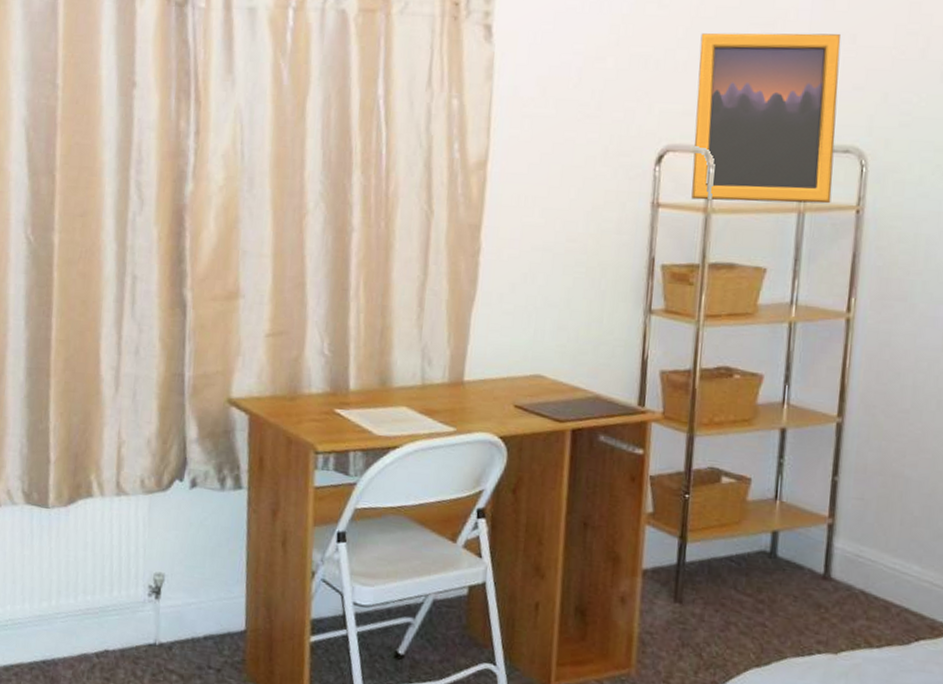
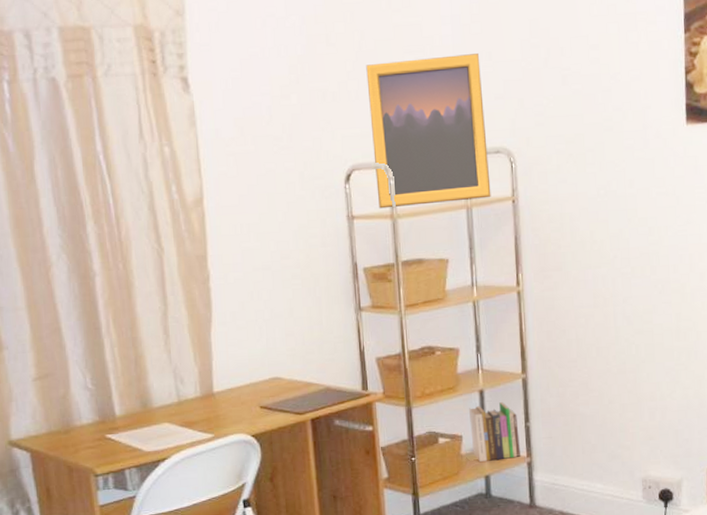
books: none [761,445,824,516] -> present [468,401,520,463]

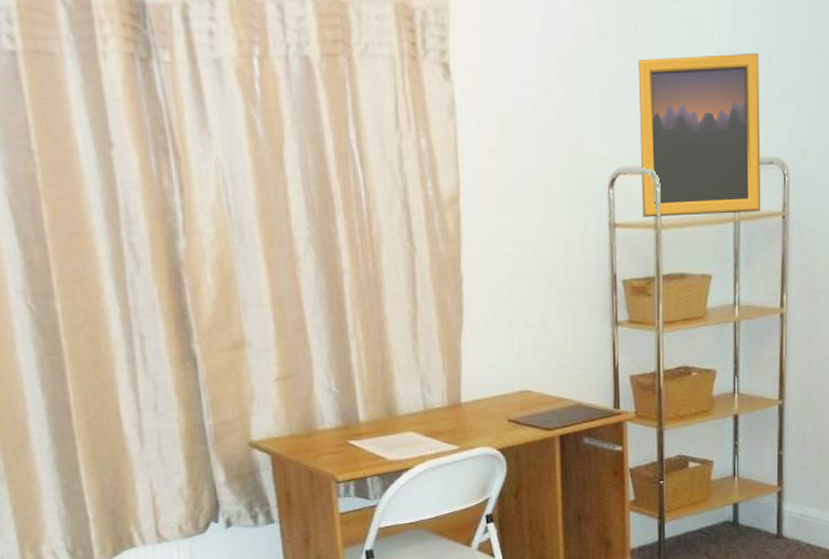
books: present [468,401,520,463] -> none [721,427,771,490]

